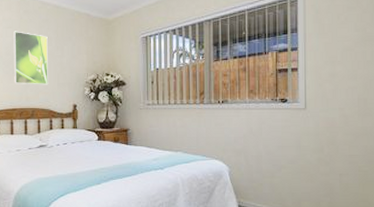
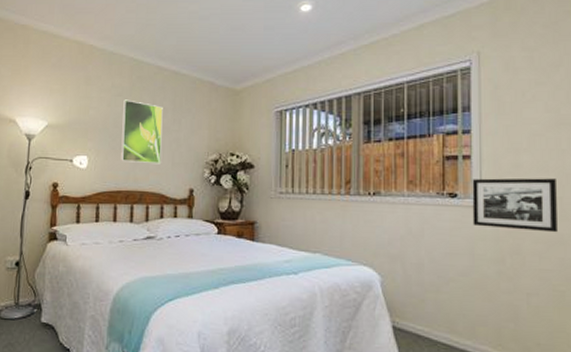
picture frame: none [299,84,363,126] -> present [472,178,557,233]

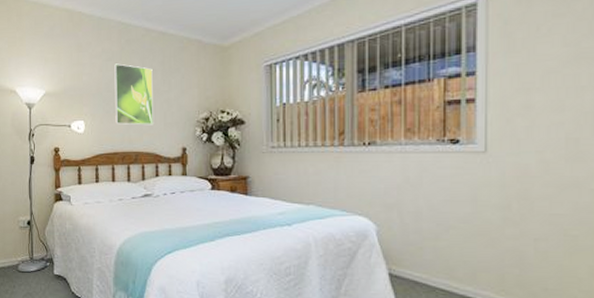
picture frame: present [472,178,557,233] -> none [476,118,573,176]

